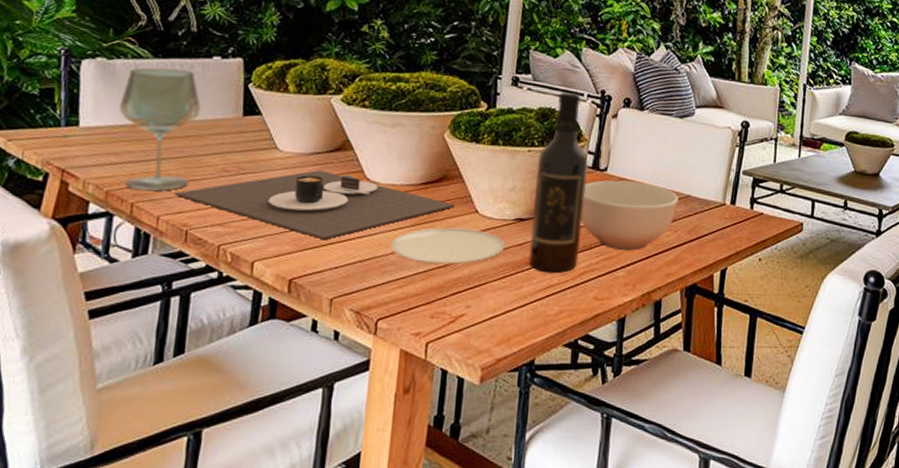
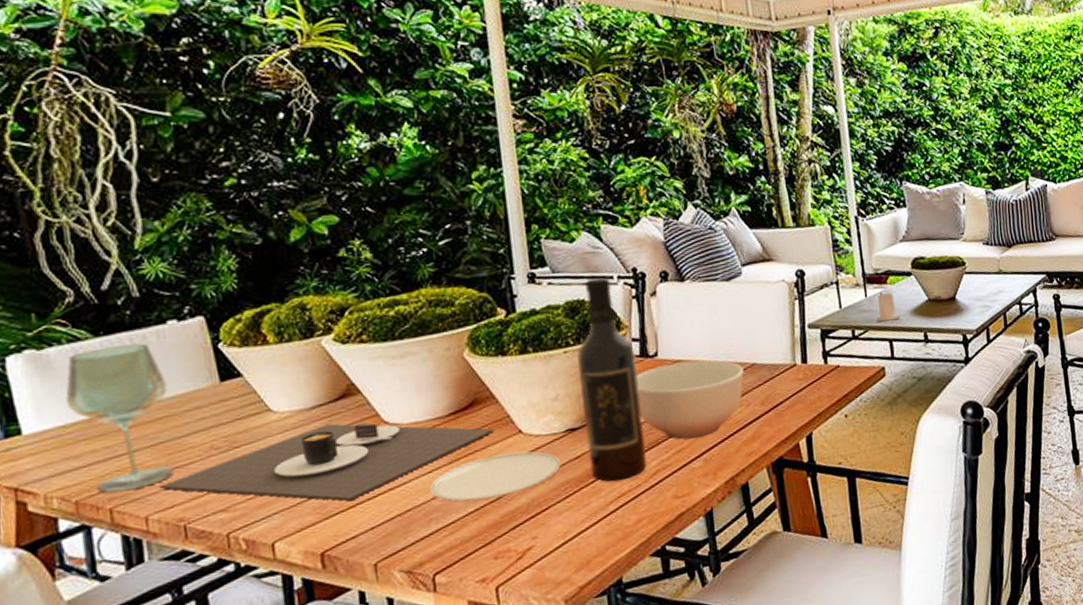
candle: none [804,155,827,184] -> present [876,291,901,322]

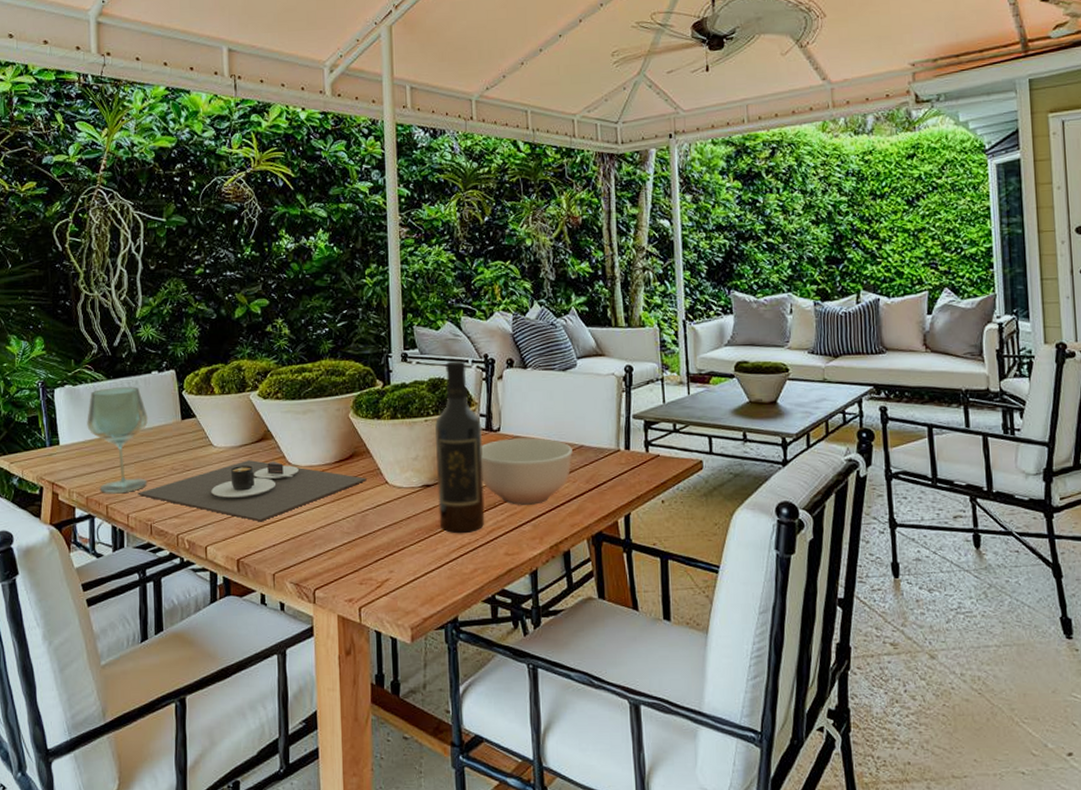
plate: present [429,451,561,503] -> none [316,499,416,535]
candle: present [876,291,901,322] -> none [697,390,721,419]

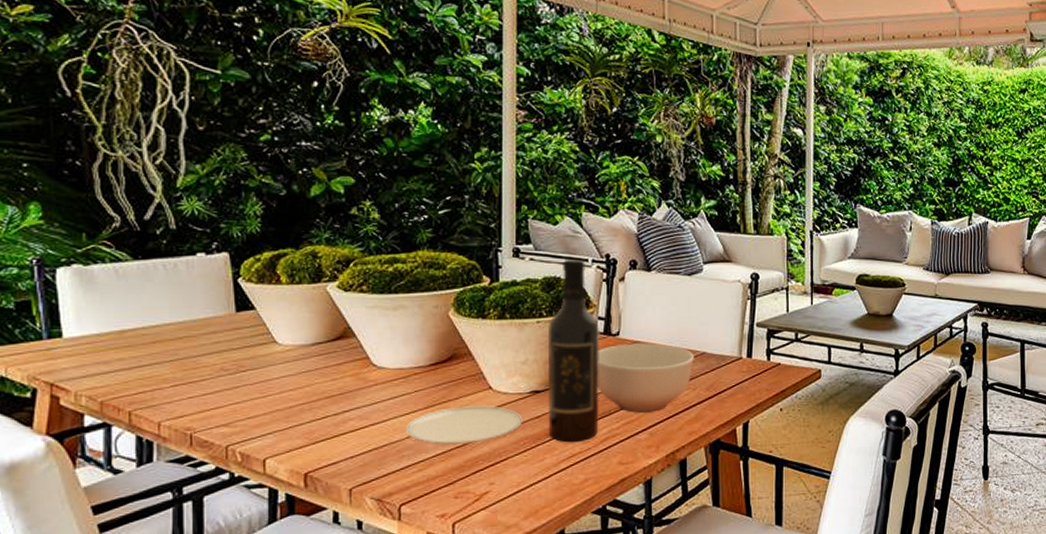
wine glass: present [87,387,149,494] -> none [103,270,191,398]
place setting: present [137,460,367,522] -> none [173,361,467,431]
plate: none [316,499,416,535] -> present [405,406,523,445]

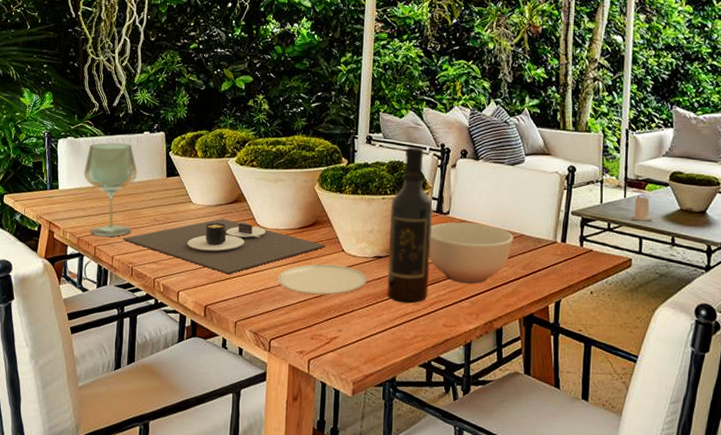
wine glass: none [103,270,191,398] -> present [84,143,138,237]
place setting: none [173,361,467,431] -> present [122,219,325,275]
candle: none [818,301,841,329] -> present [631,195,653,222]

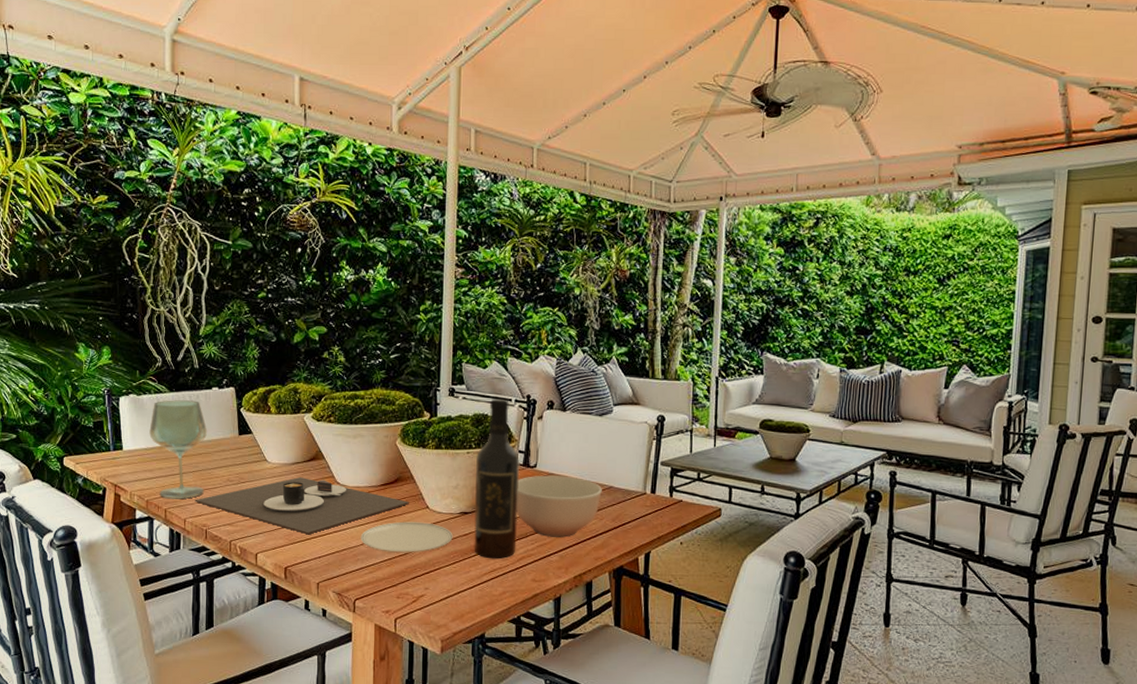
candle: present [631,195,653,222] -> none [720,443,743,470]

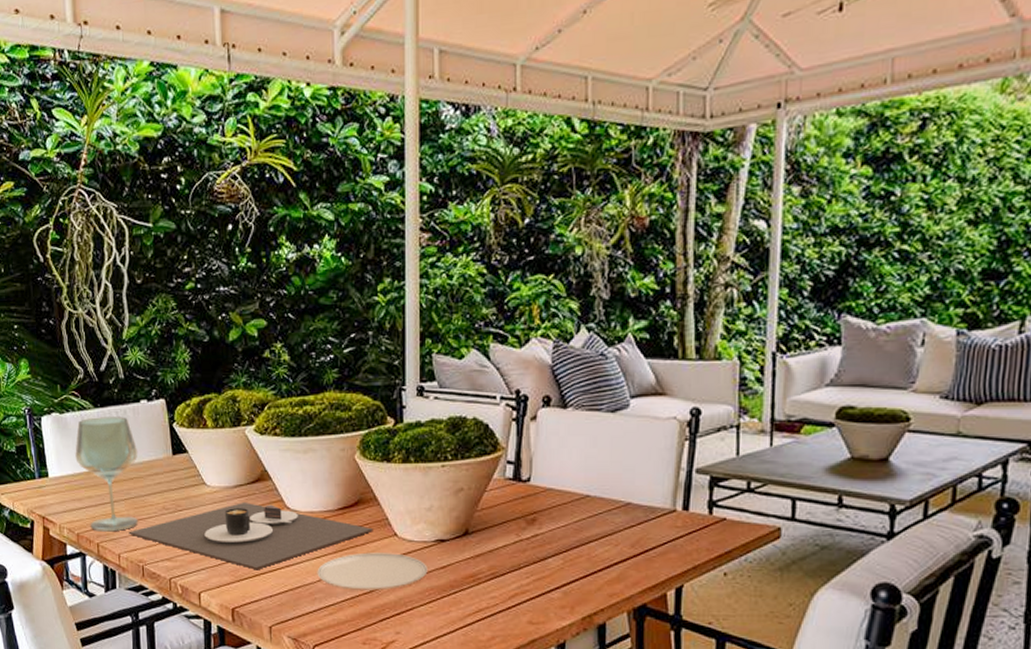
wine bottle: present [473,398,520,559] -> none [452,396,509,597]
bowl: present [516,475,602,538] -> none [506,491,617,569]

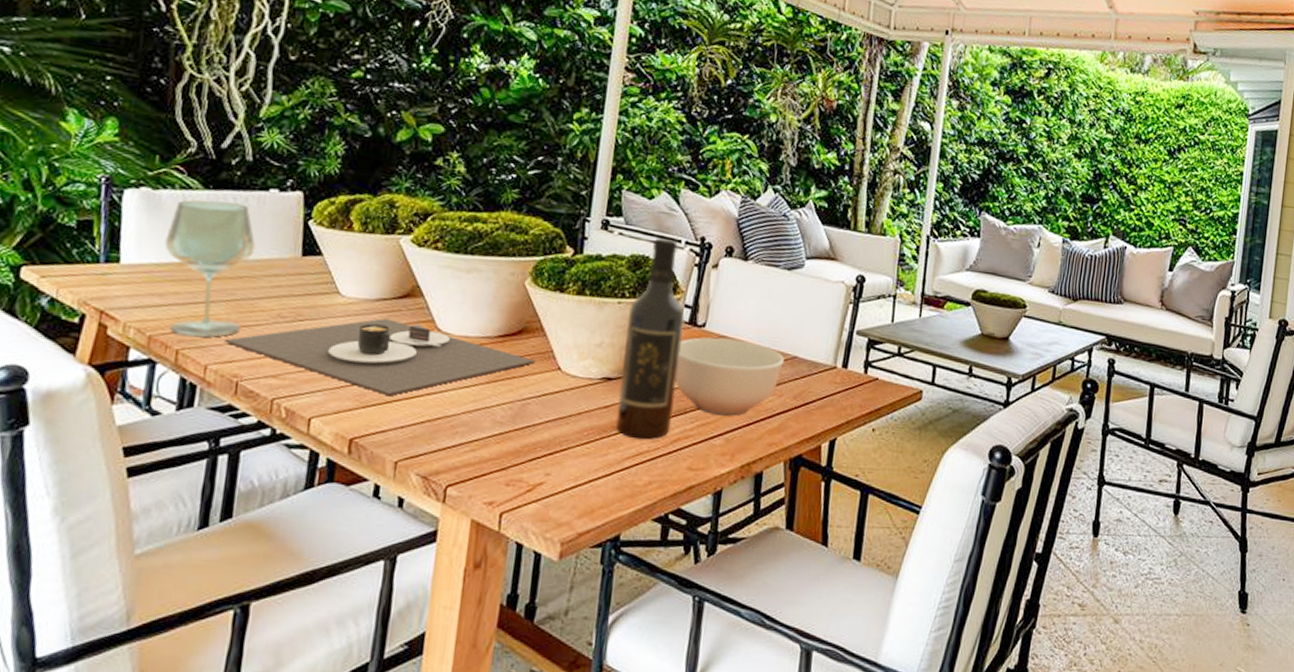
plate: present [317,552,428,591] -> none [463,385,590,428]
wine bottle: none [452,396,509,597] -> present [615,238,685,440]
bowl: none [506,491,617,569] -> present [675,337,784,417]

